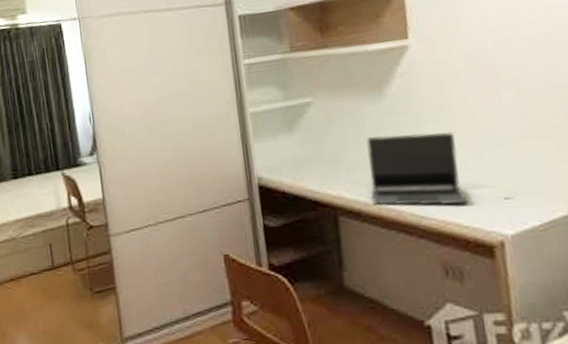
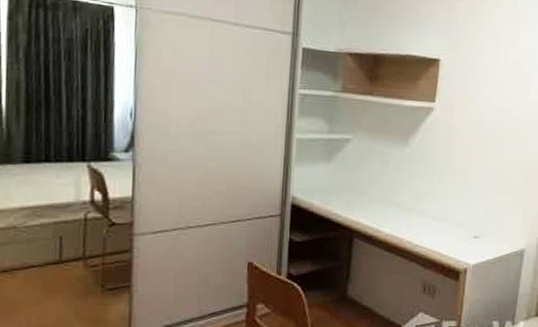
laptop: present [366,132,468,207] -> none [382,176,451,239]

